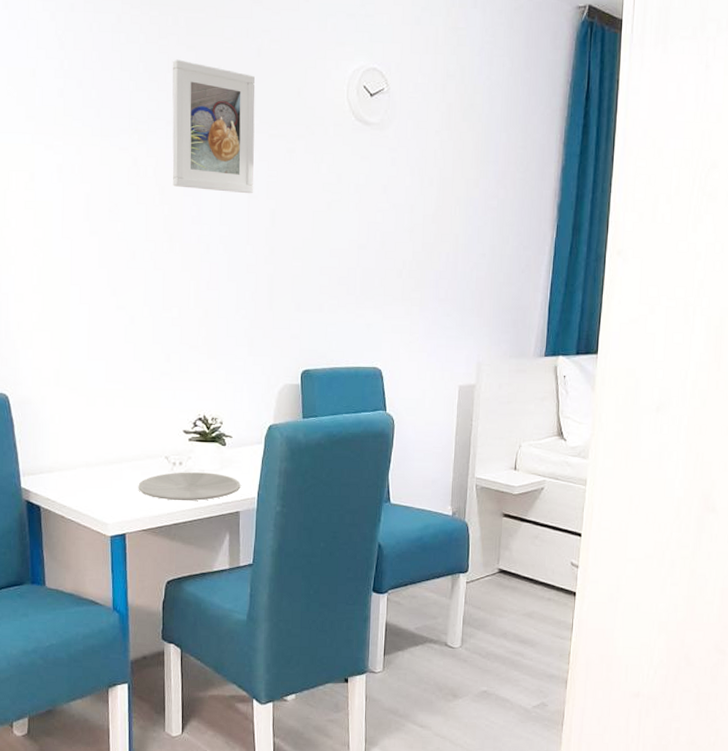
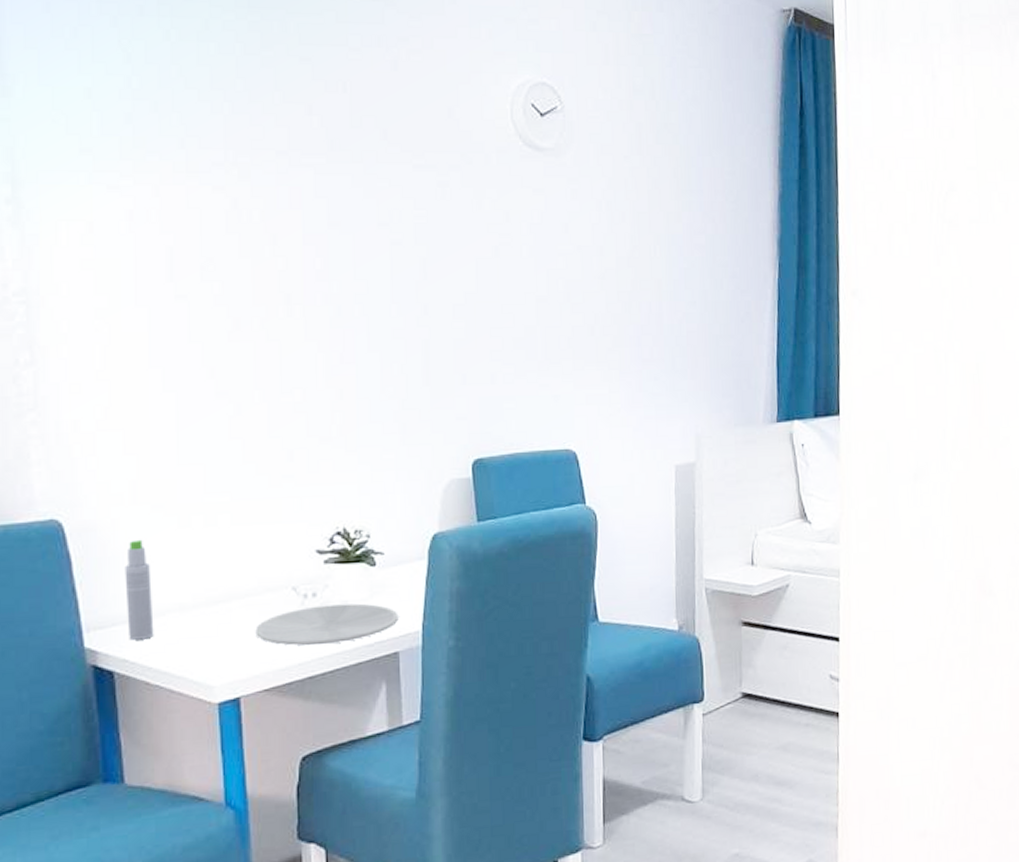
bottle: none [49,412,68,485] -> present [125,539,154,640]
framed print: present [172,59,255,194] -> none [280,74,397,240]

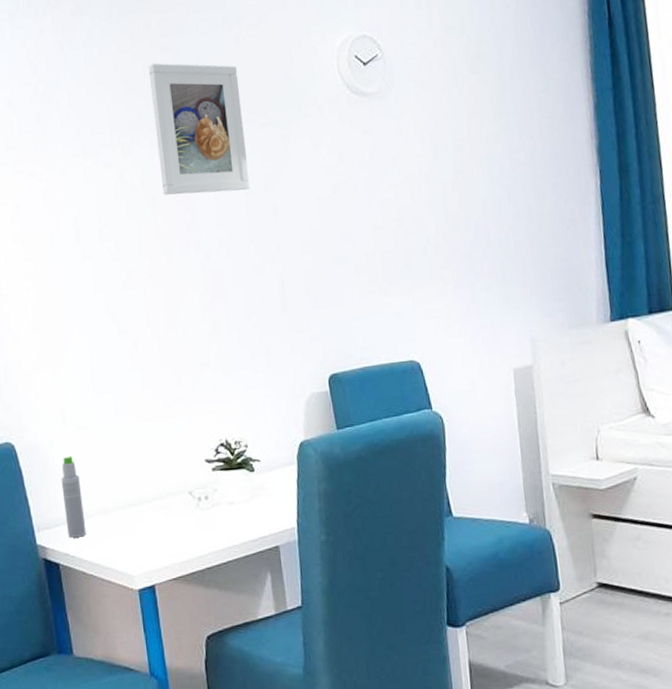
plate: present [255,603,399,646] -> none [162,504,277,542]
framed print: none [280,74,397,240] -> present [148,63,251,195]

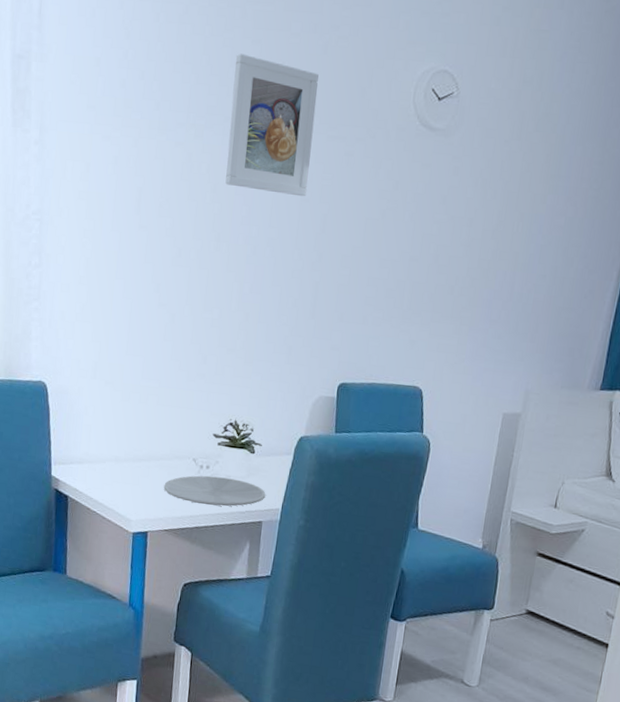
bottle: present [61,456,86,538] -> none [80,405,100,477]
plate: none [162,504,277,542] -> present [163,475,266,507]

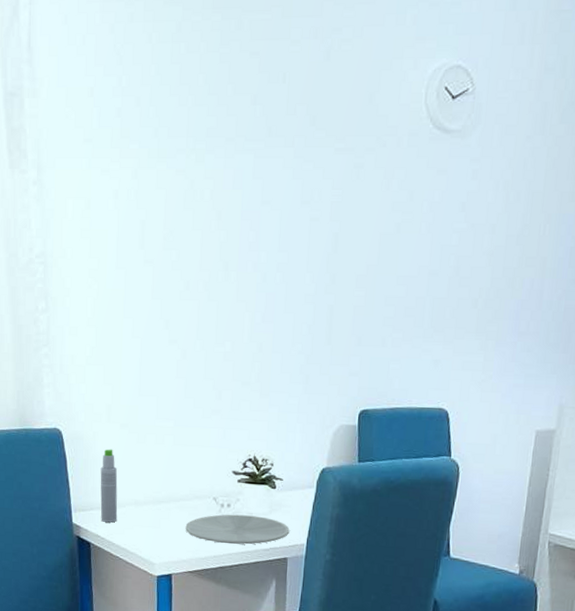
bottle: none [80,405,100,477] -> present [100,449,118,523]
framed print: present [225,53,319,197] -> none [230,68,323,216]

